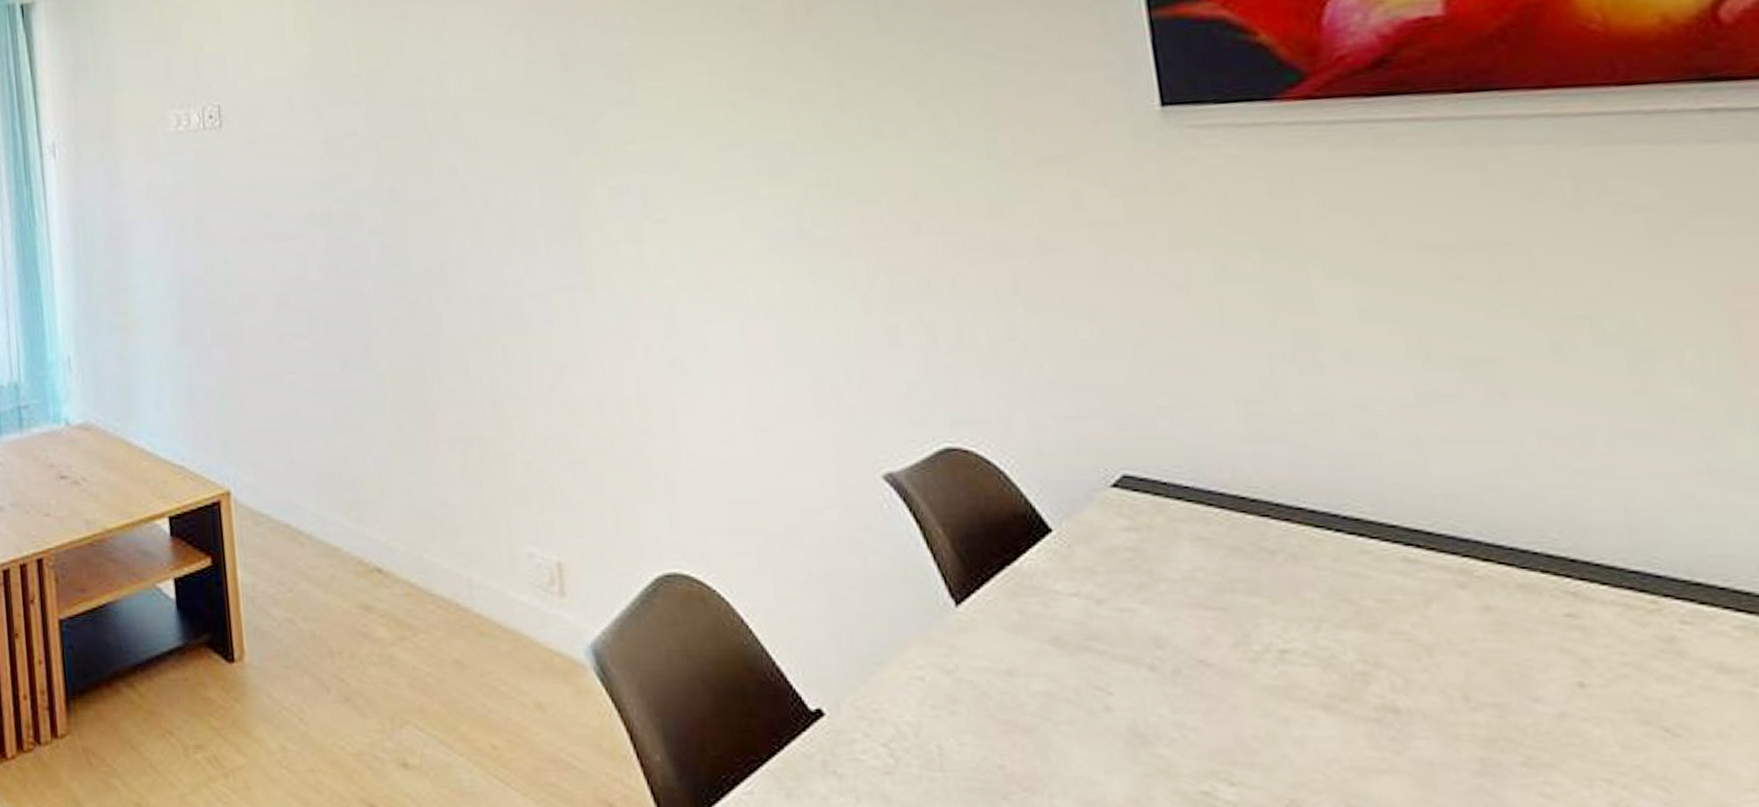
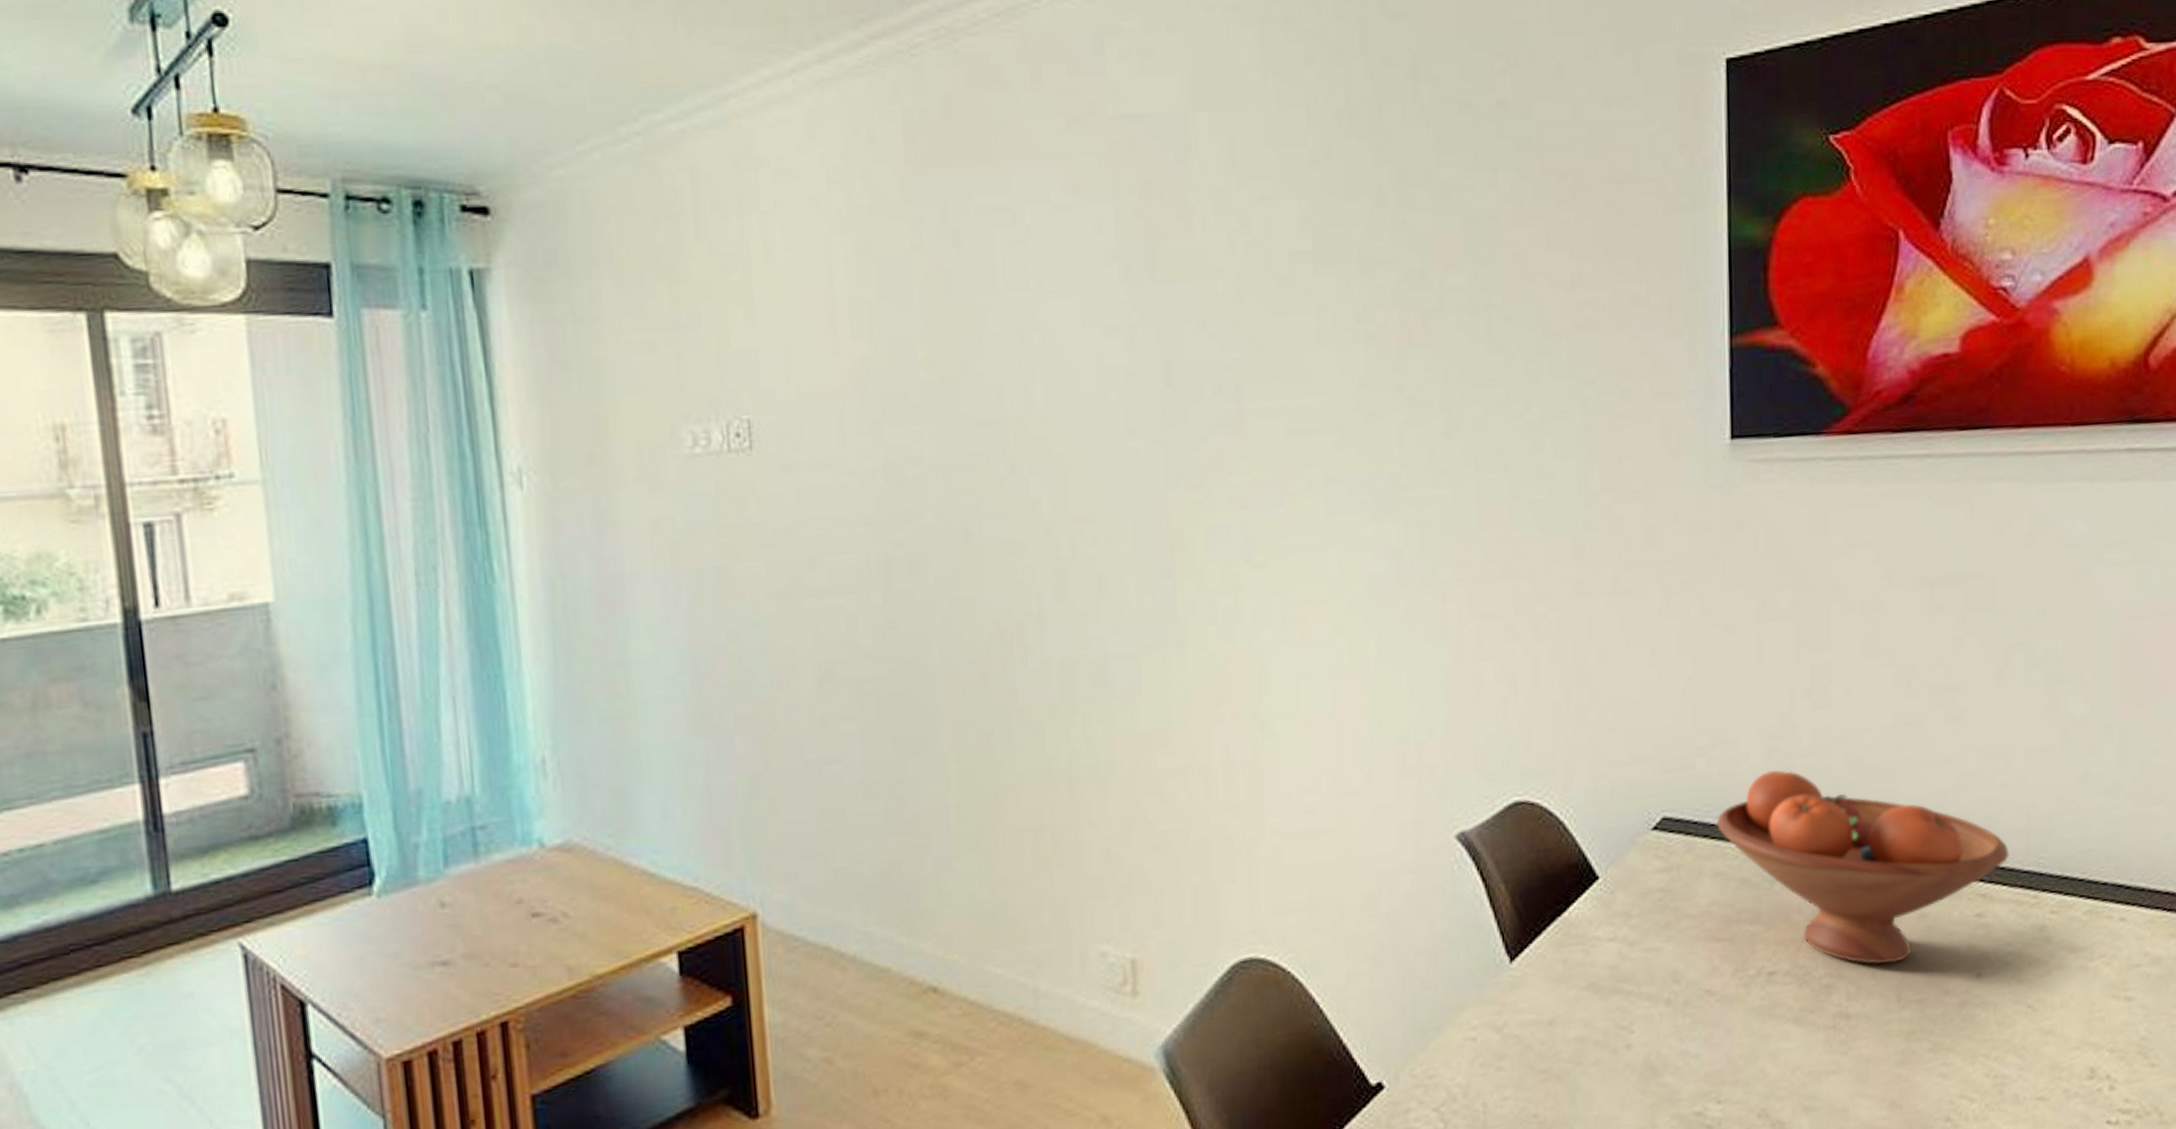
fruit bowl: none [1191,436,1605,659] -> present [1717,770,2009,965]

